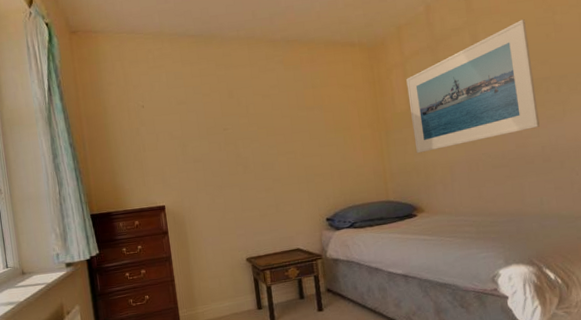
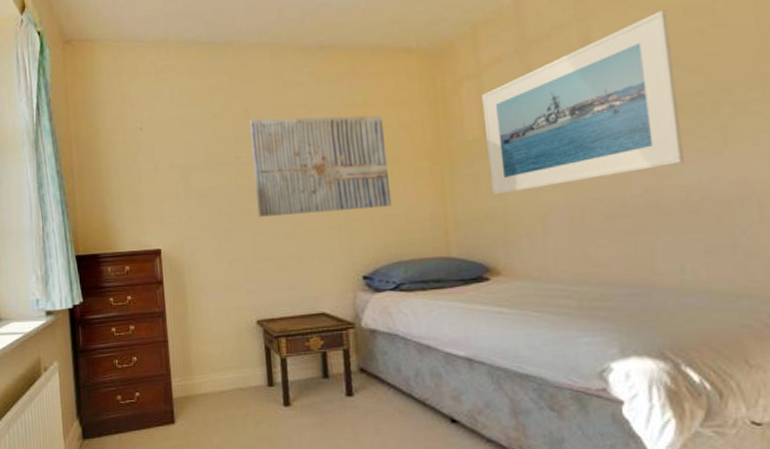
wall art: none [233,94,346,176] -> present [250,115,392,217]

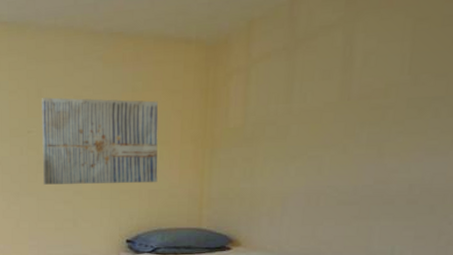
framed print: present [482,10,684,196] -> none [244,17,427,179]

